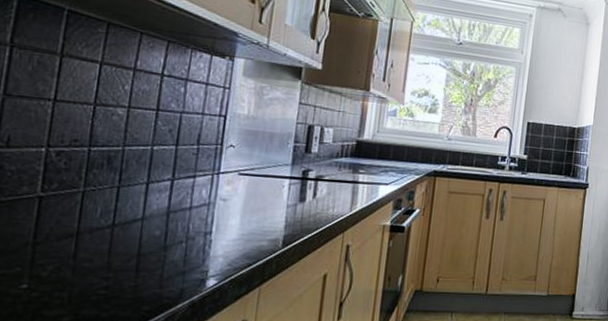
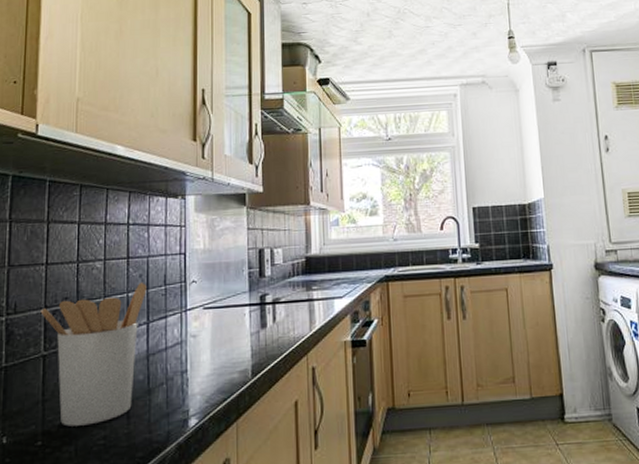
utensil holder: none [41,137,177,274] -> present [40,282,147,427]

